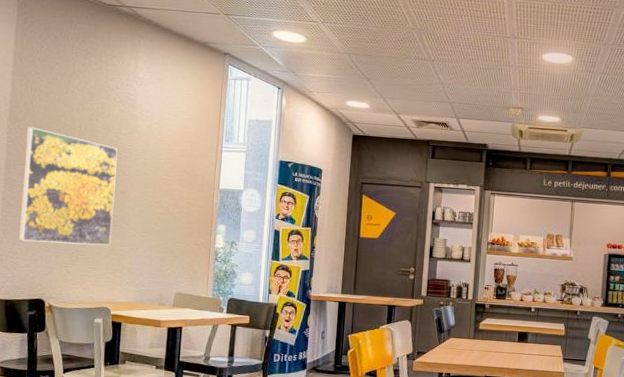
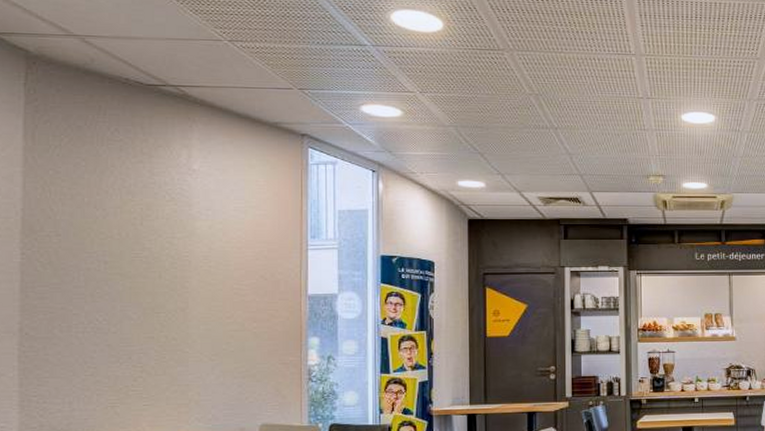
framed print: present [18,127,118,246] -> none [44,239,172,381]

